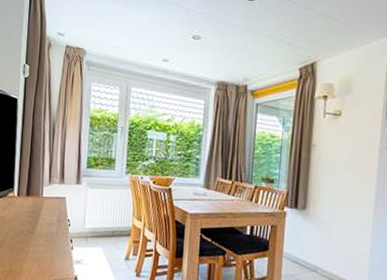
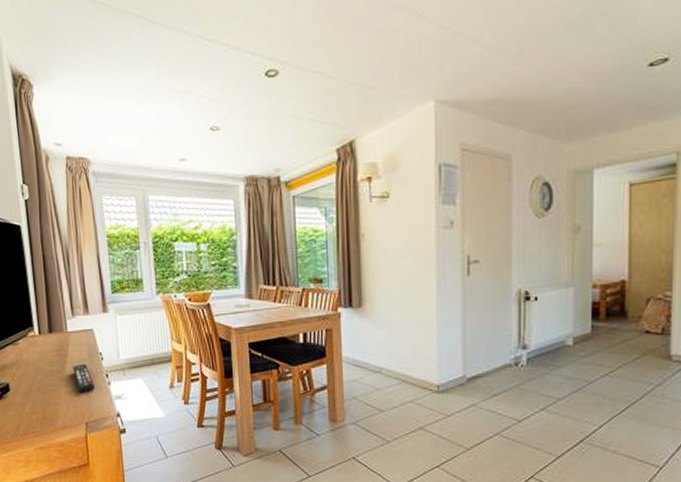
remote control: none [42,227,59,253] -> present [73,363,94,392]

